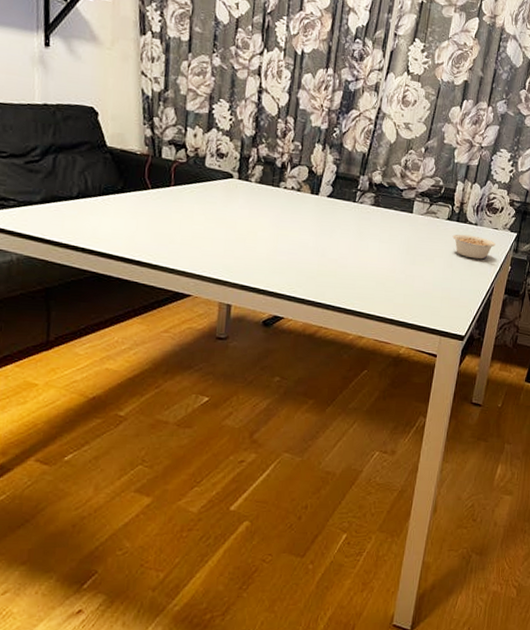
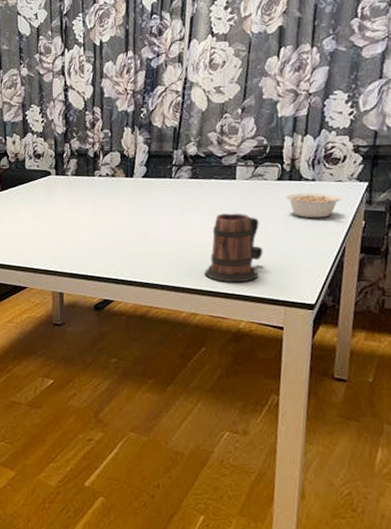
mug: none [374,243,428,311] -> present [204,213,263,283]

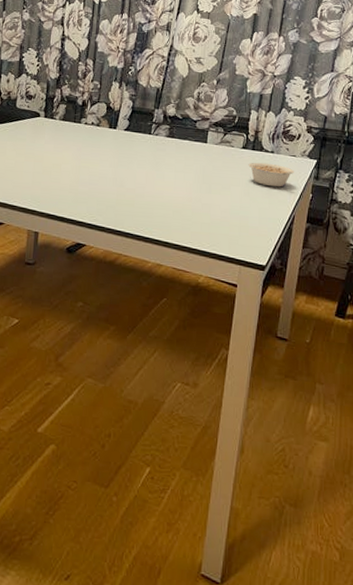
mug: present [204,213,263,283] -> none [172,172,225,239]

